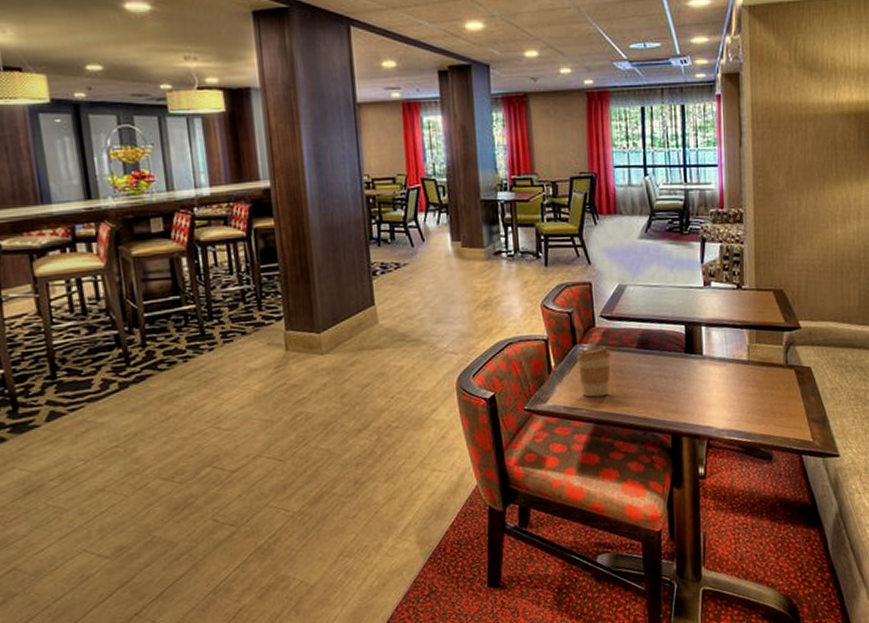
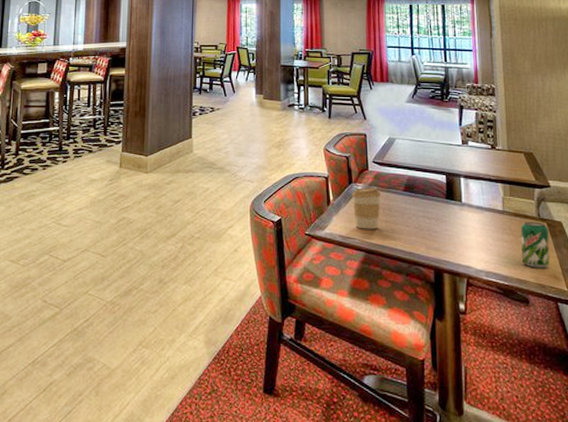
beverage can: none [766,369,797,421] -> present [520,222,550,268]

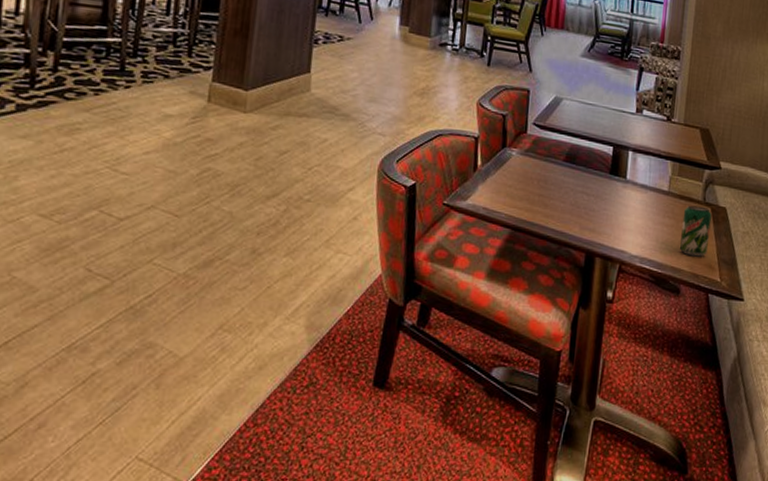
coffee cup: present [352,187,381,229] -> none [503,153,538,204]

